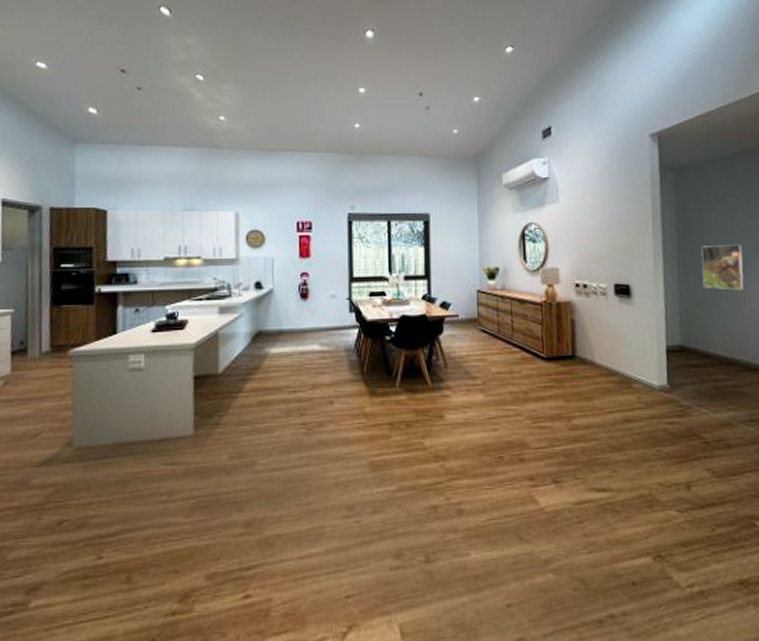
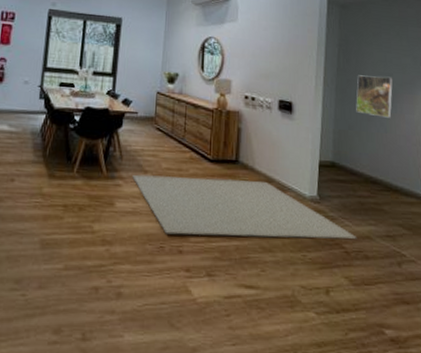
rug: none [460,374,717,443] -> present [132,174,357,240]

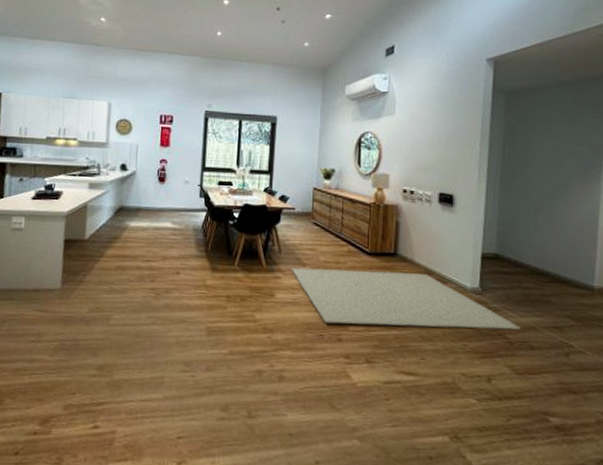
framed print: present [356,75,393,118] -> none [522,165,565,209]

